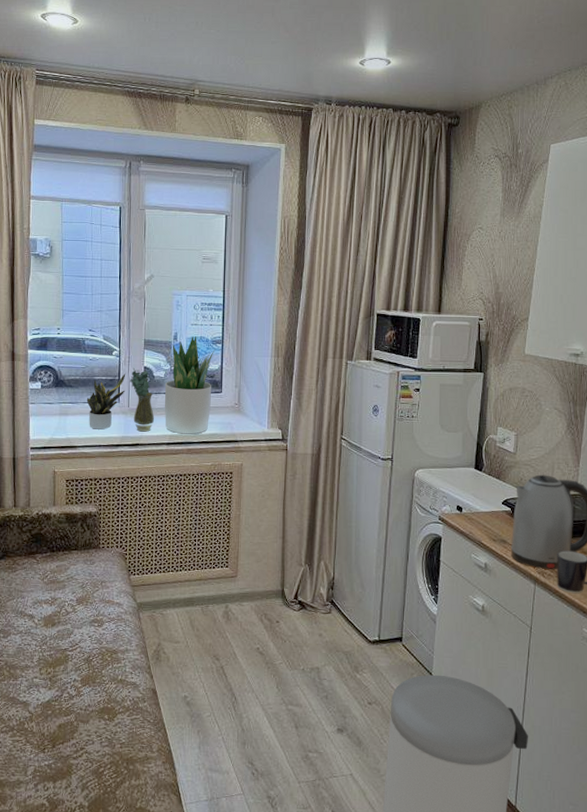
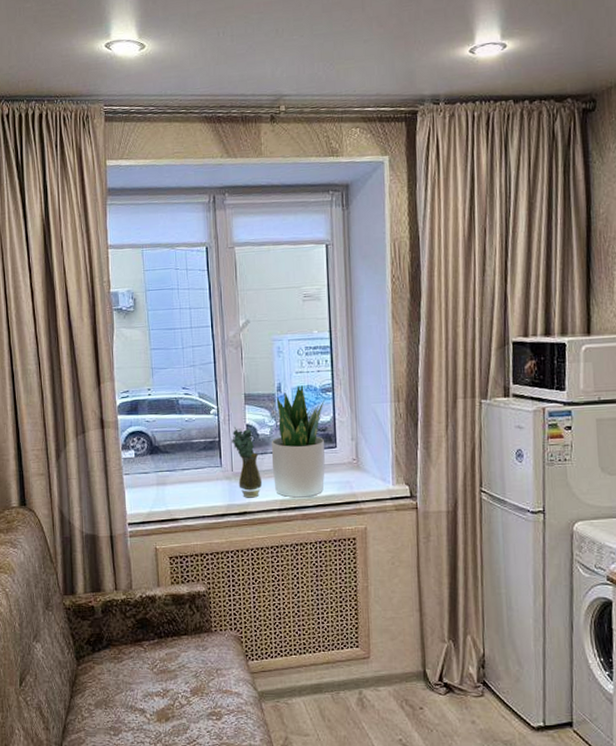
potted plant: present [86,374,126,430] -> none [185,434,227,499]

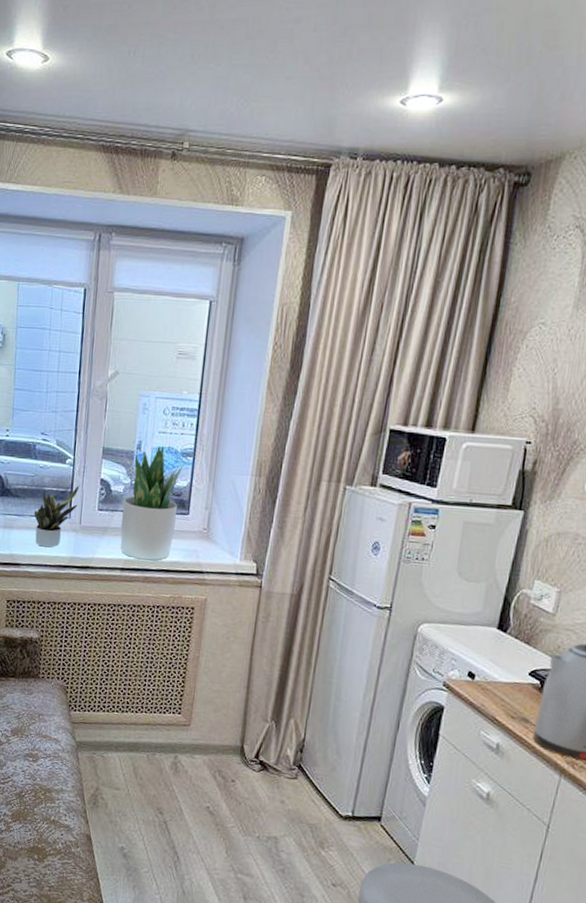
potted plant: none [185,434,227,499] -> present [34,485,80,548]
vase: present [232,426,263,498] -> none [84,479,109,554]

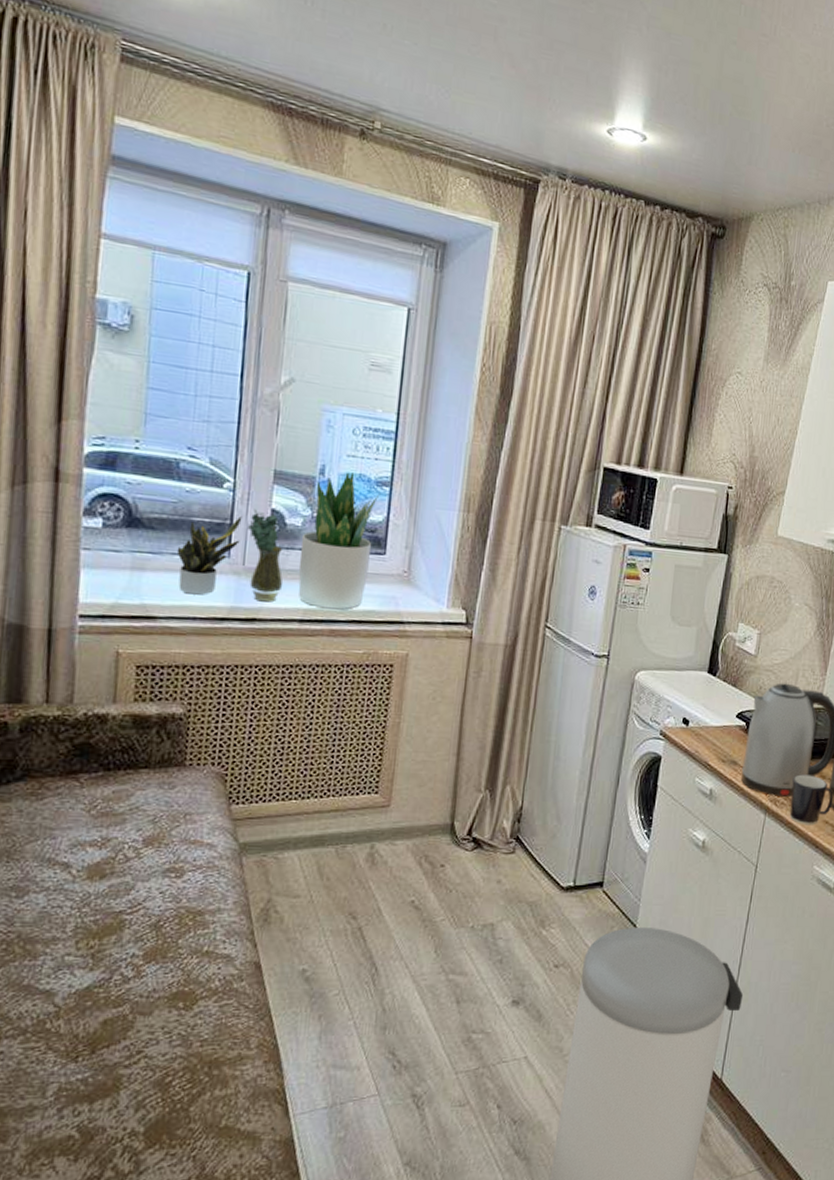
vase: none [84,479,109,554] -> present [248,508,284,602]

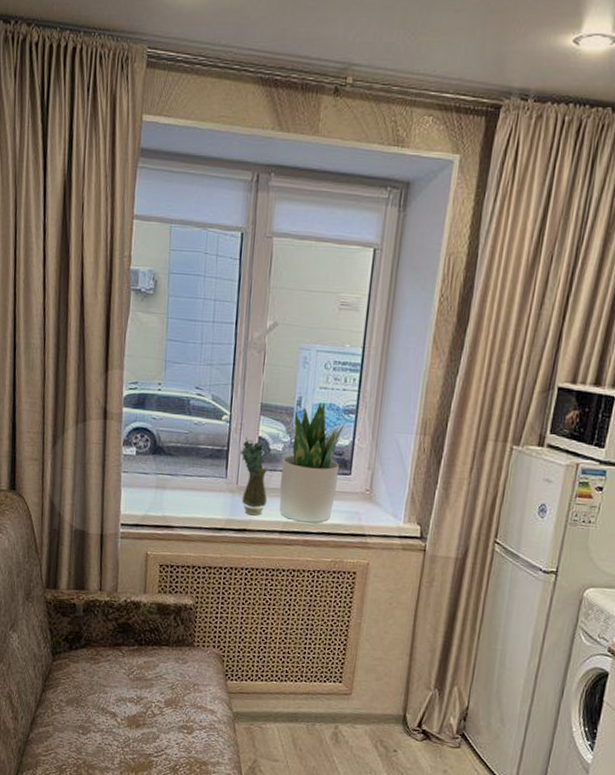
potted plant: present [176,516,242,595] -> none [188,443,236,510]

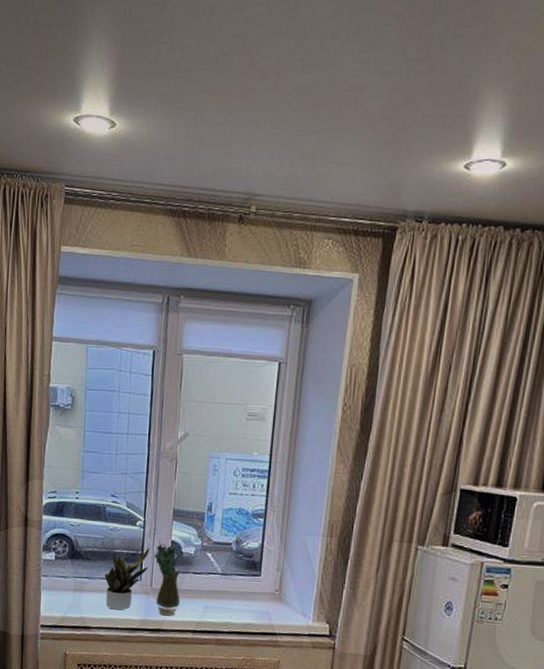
potted plant: none [188,443,236,510] -> present [104,548,150,611]
planter: present [279,402,347,523] -> none [192,507,256,623]

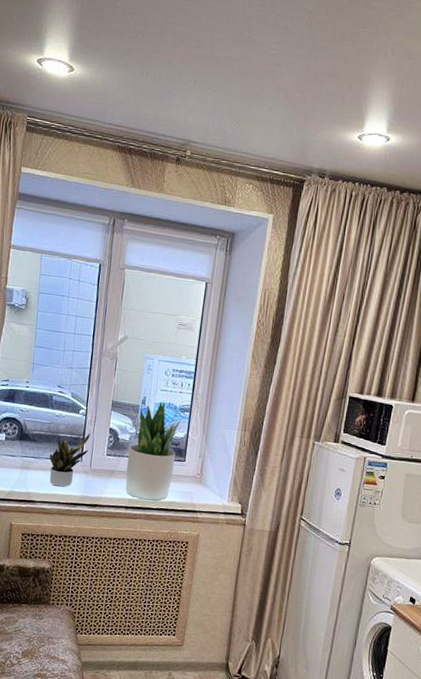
vase: present [154,541,181,616] -> none [94,428,117,494]
planter: none [192,507,256,623] -> present [125,402,183,501]

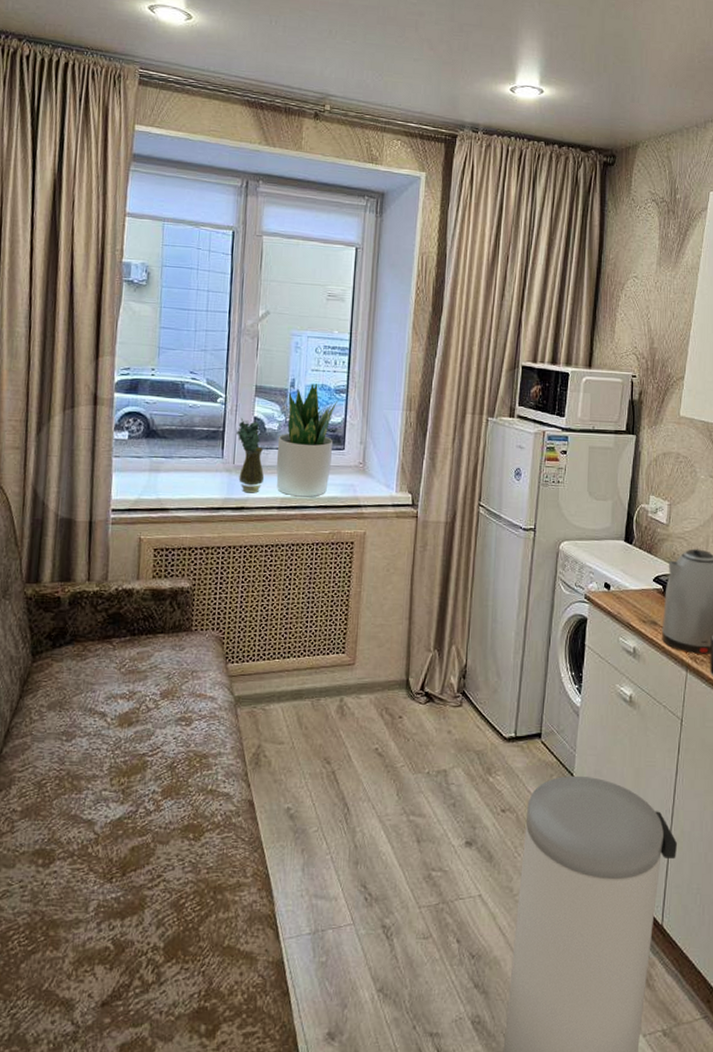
potted plant: present [49,433,91,487] -> none [183,424,232,490]
vase: none [94,428,117,494] -> present [237,417,265,493]

